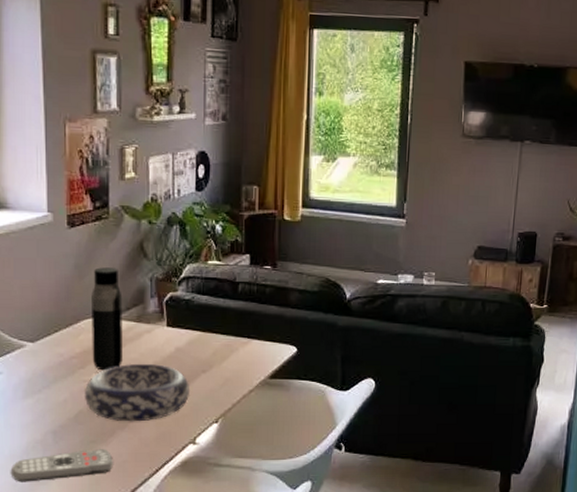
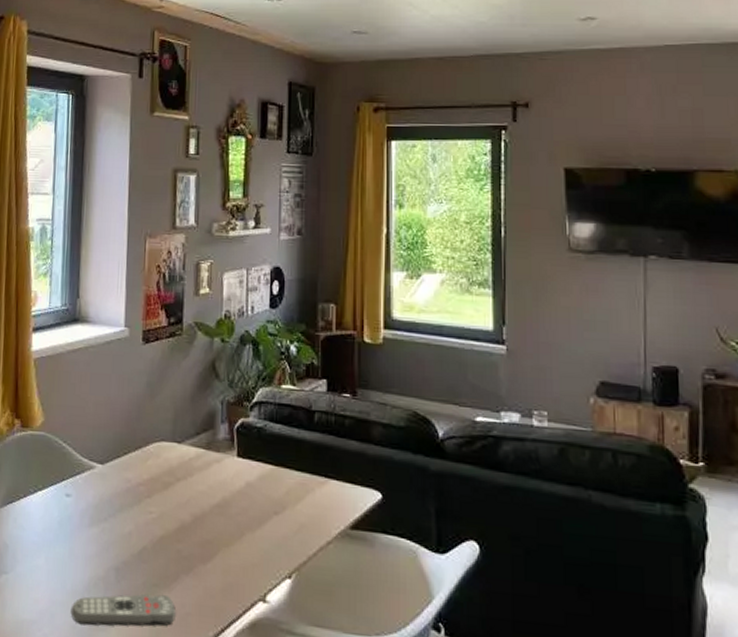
decorative bowl: present [85,363,191,422] -> none [150,497,261,567]
water bottle: present [91,267,123,371] -> none [159,387,193,503]

